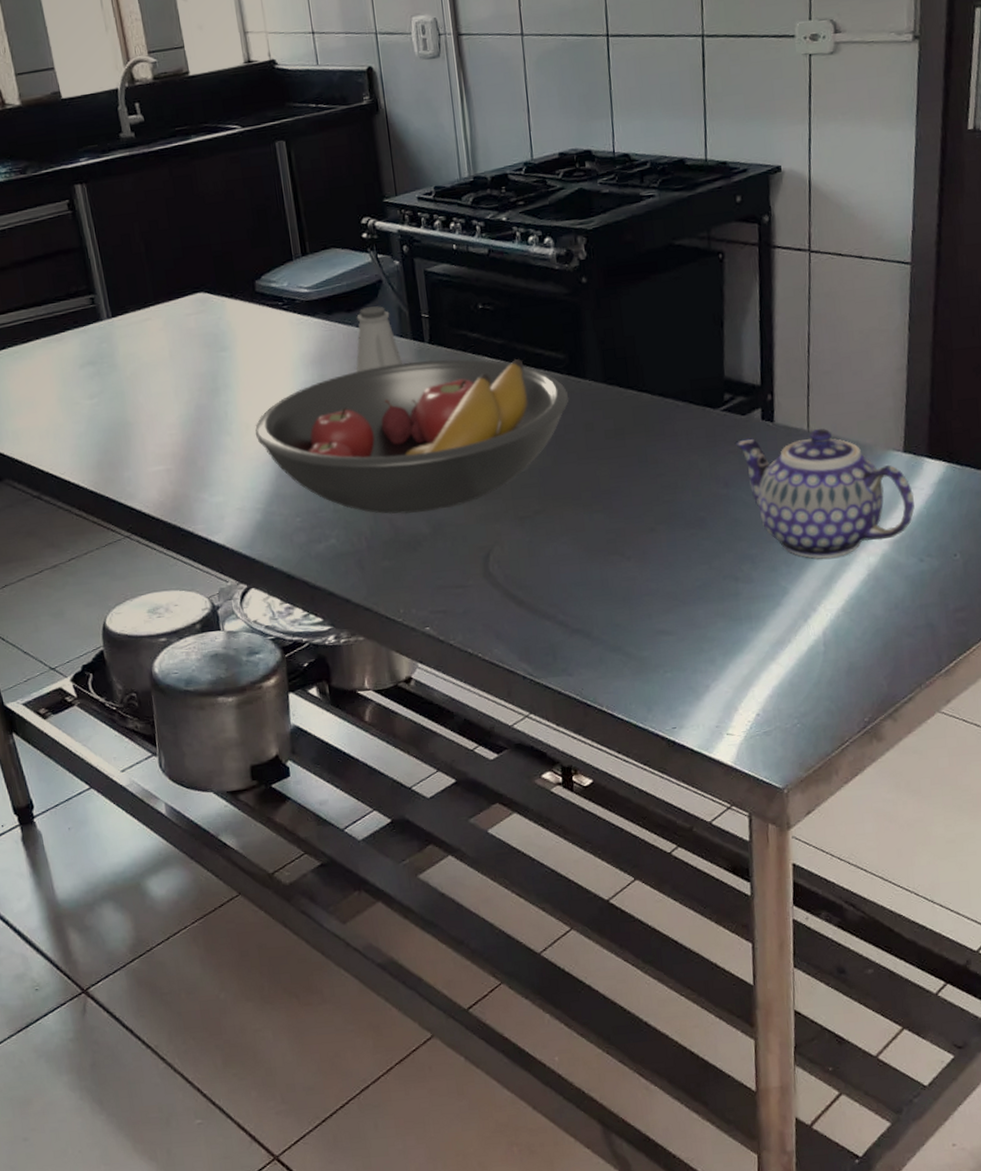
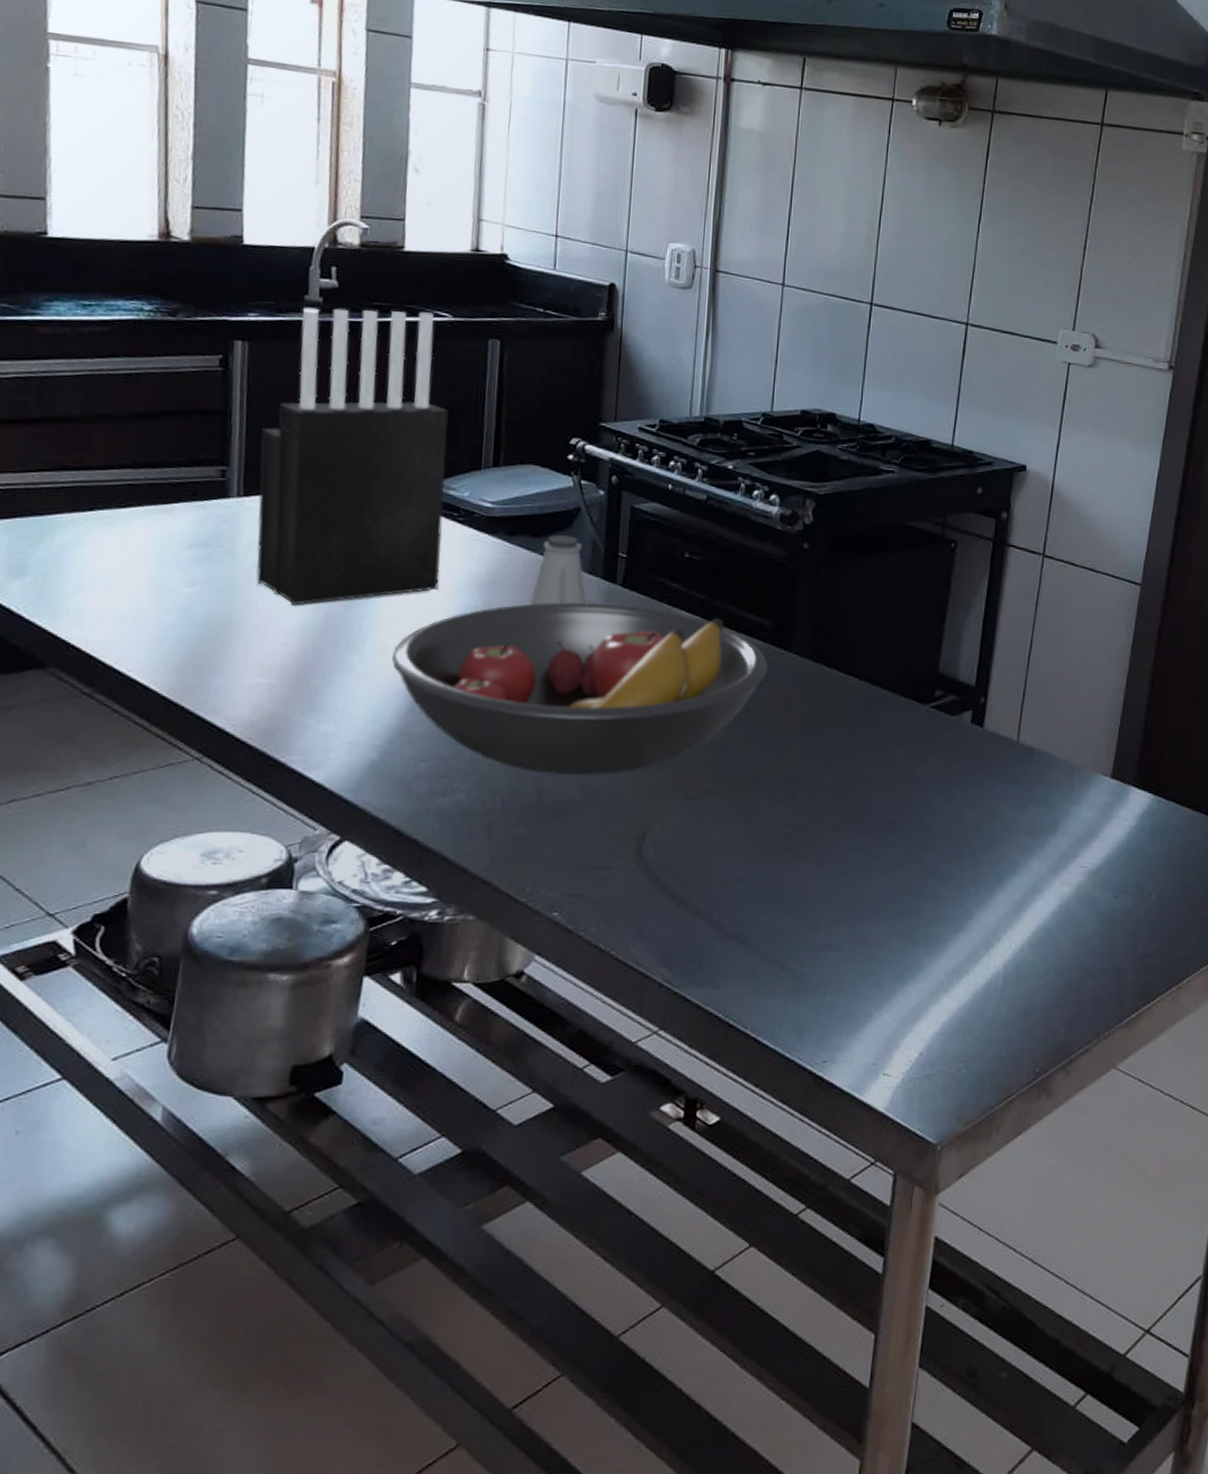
knife block: none [112,127,280,403] -> present [256,307,448,606]
teapot: present [734,428,915,559] -> none [939,740,1116,883]

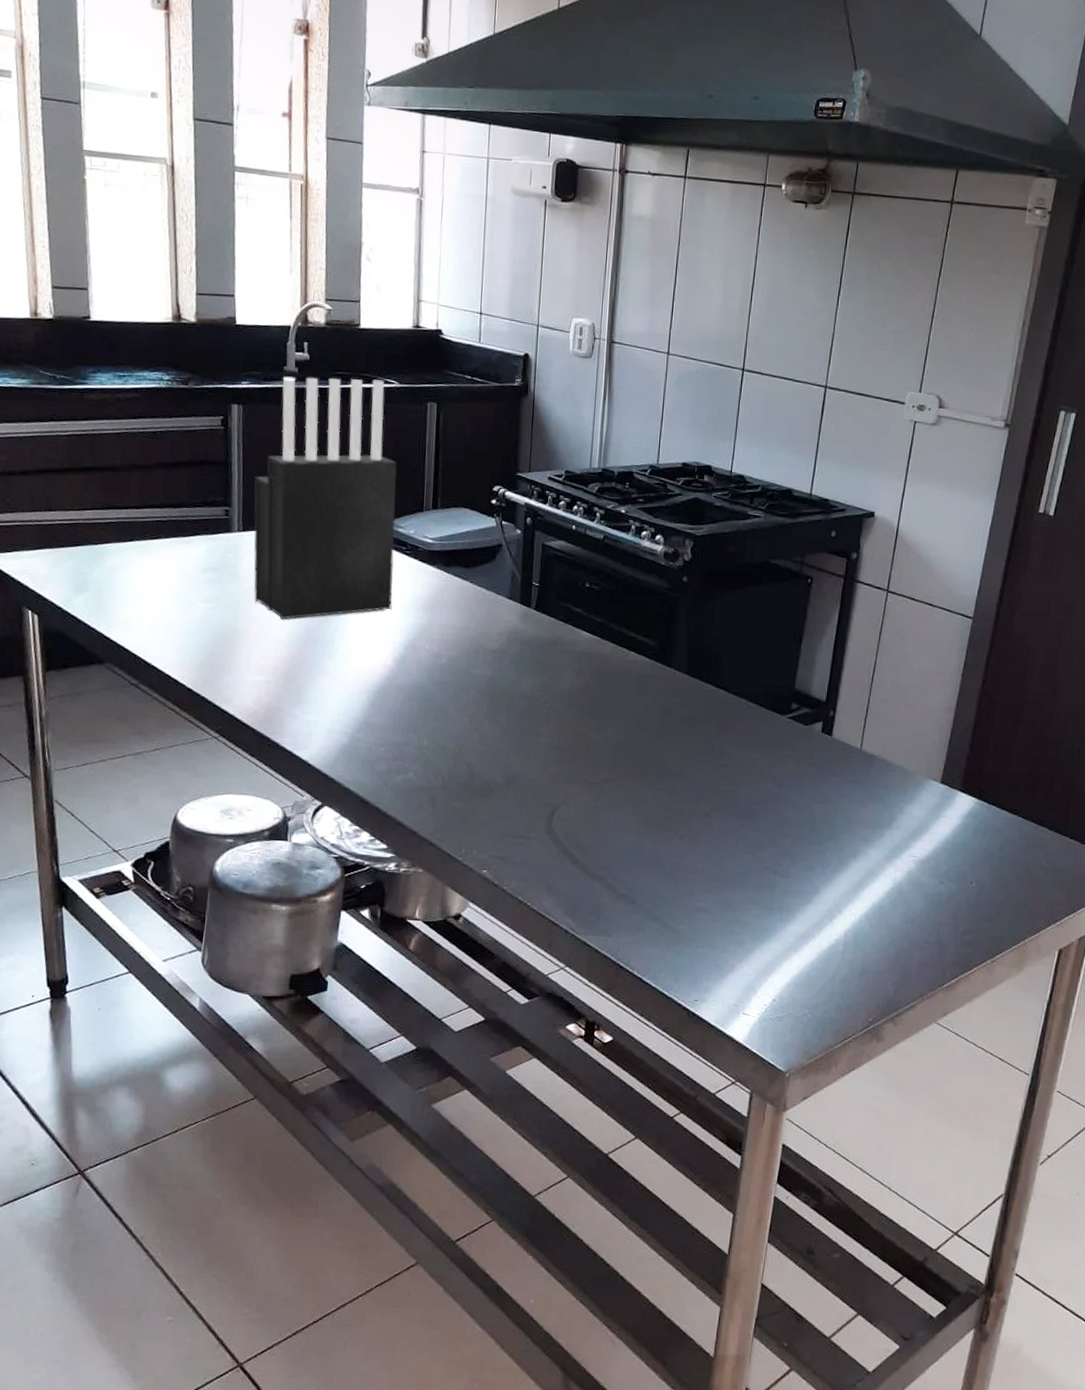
fruit bowl: present [392,602,768,776] -> none [358,622,653,763]
saltshaker: present [529,535,587,606] -> none [462,566,508,625]

